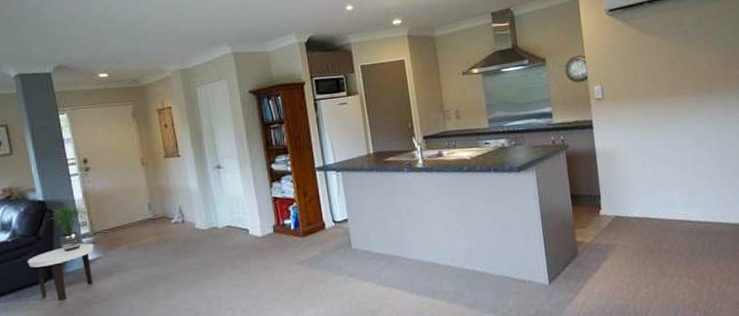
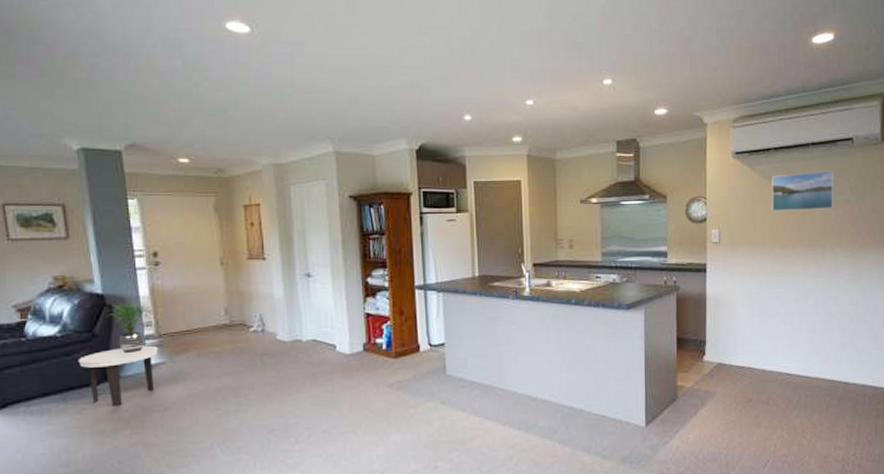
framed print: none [648,16,715,63] -> present [771,171,834,212]

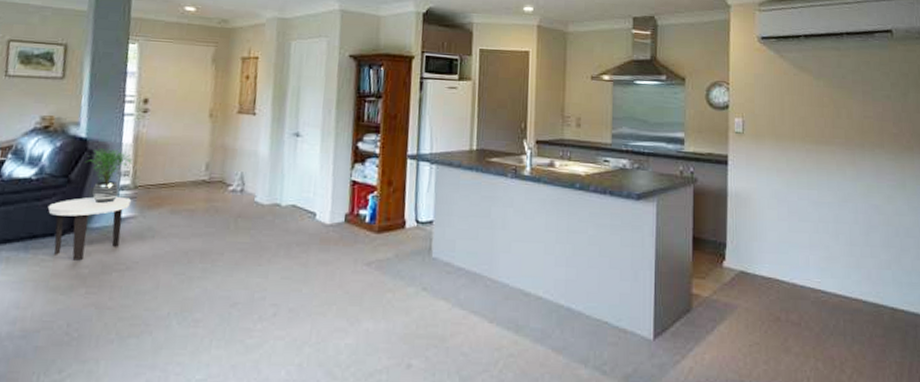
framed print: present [771,171,834,212] -> none [801,63,873,105]

